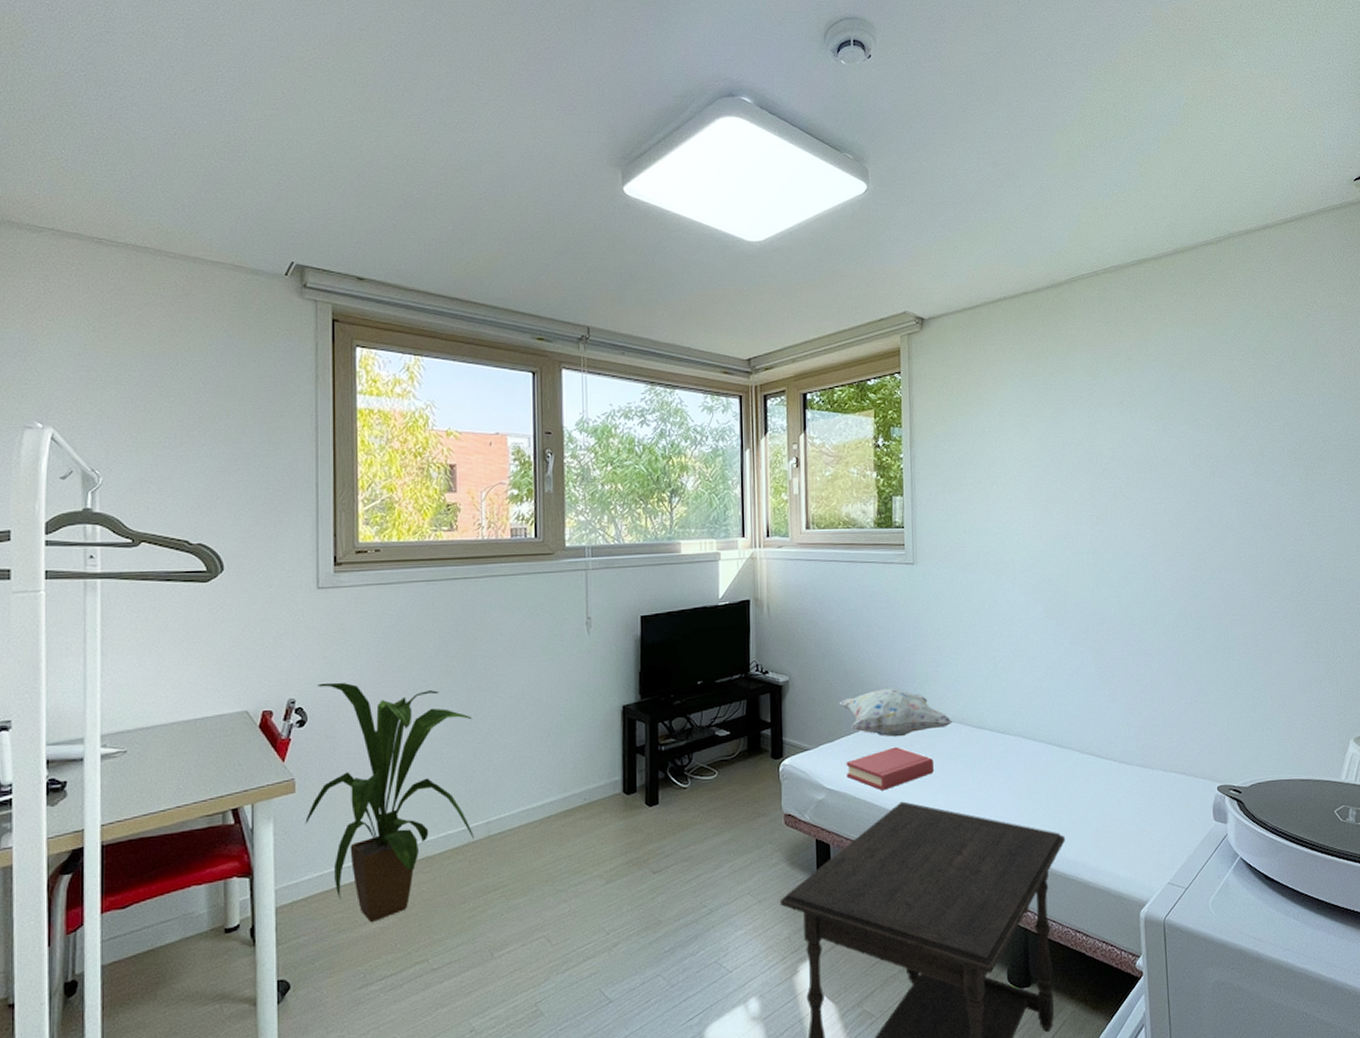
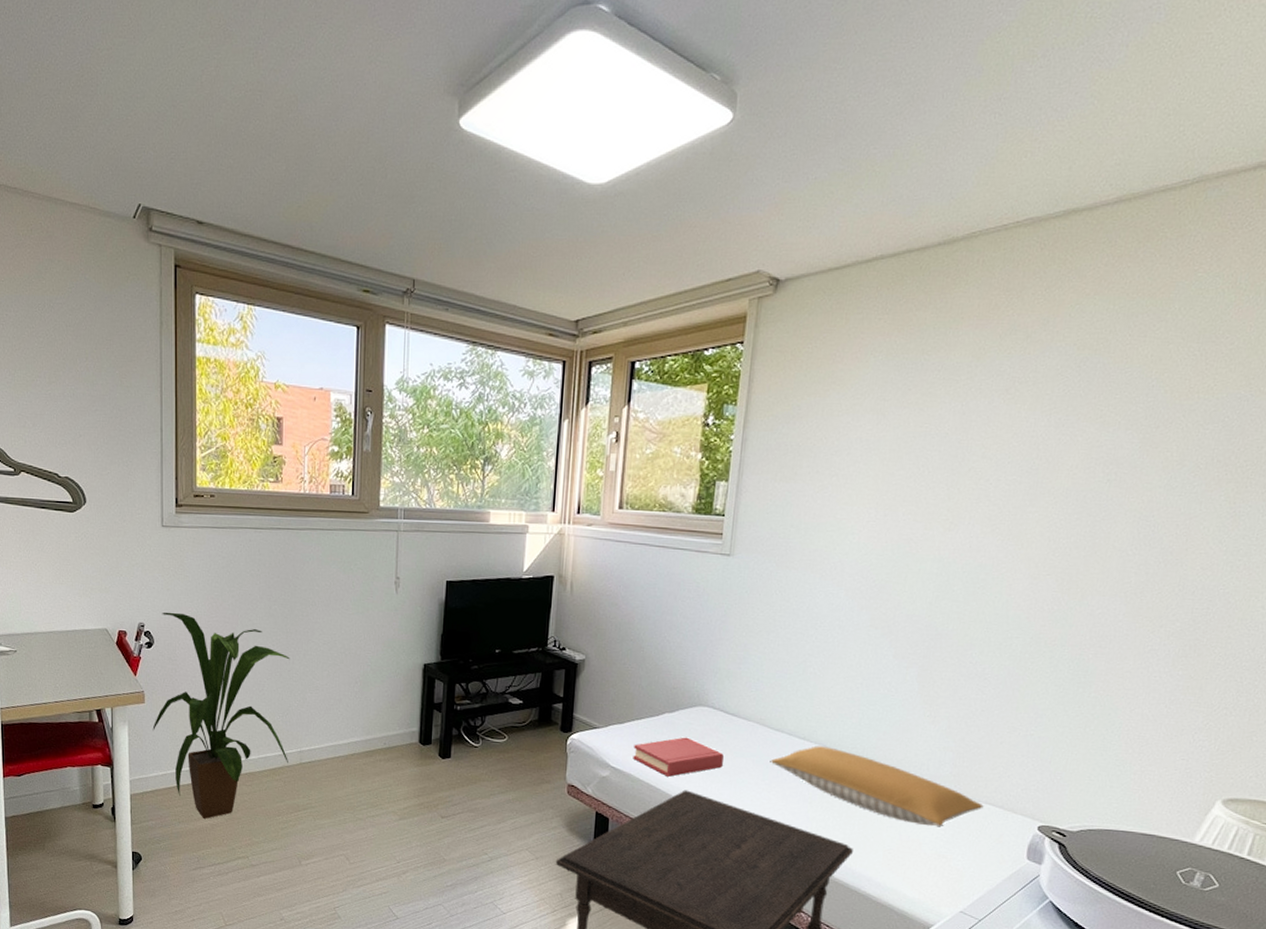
decorative pillow: present [838,688,953,737] -> none [633,679,750,728]
pillow: none [977,737,1170,803] -> present [770,746,984,827]

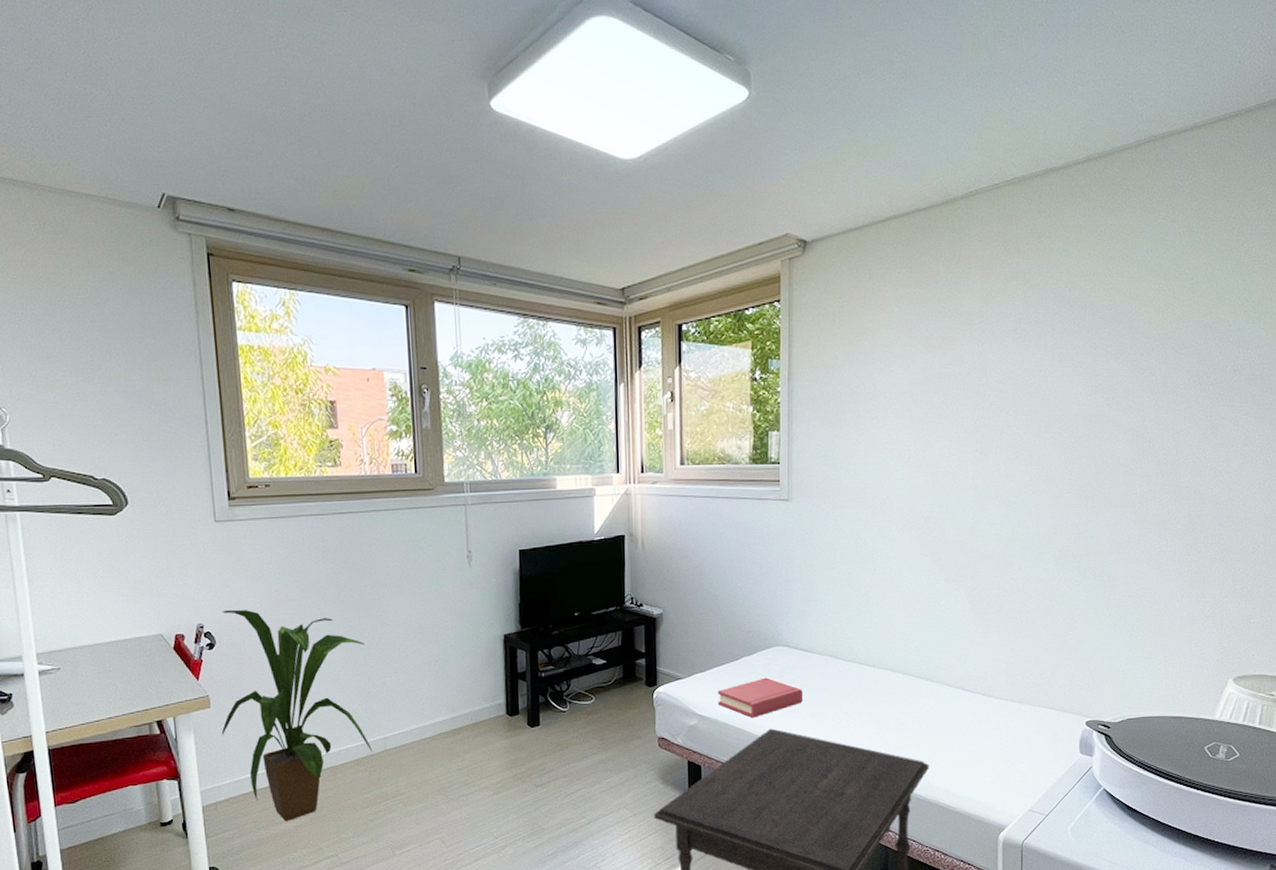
pillow: present [770,746,984,827] -> none [845,671,1038,734]

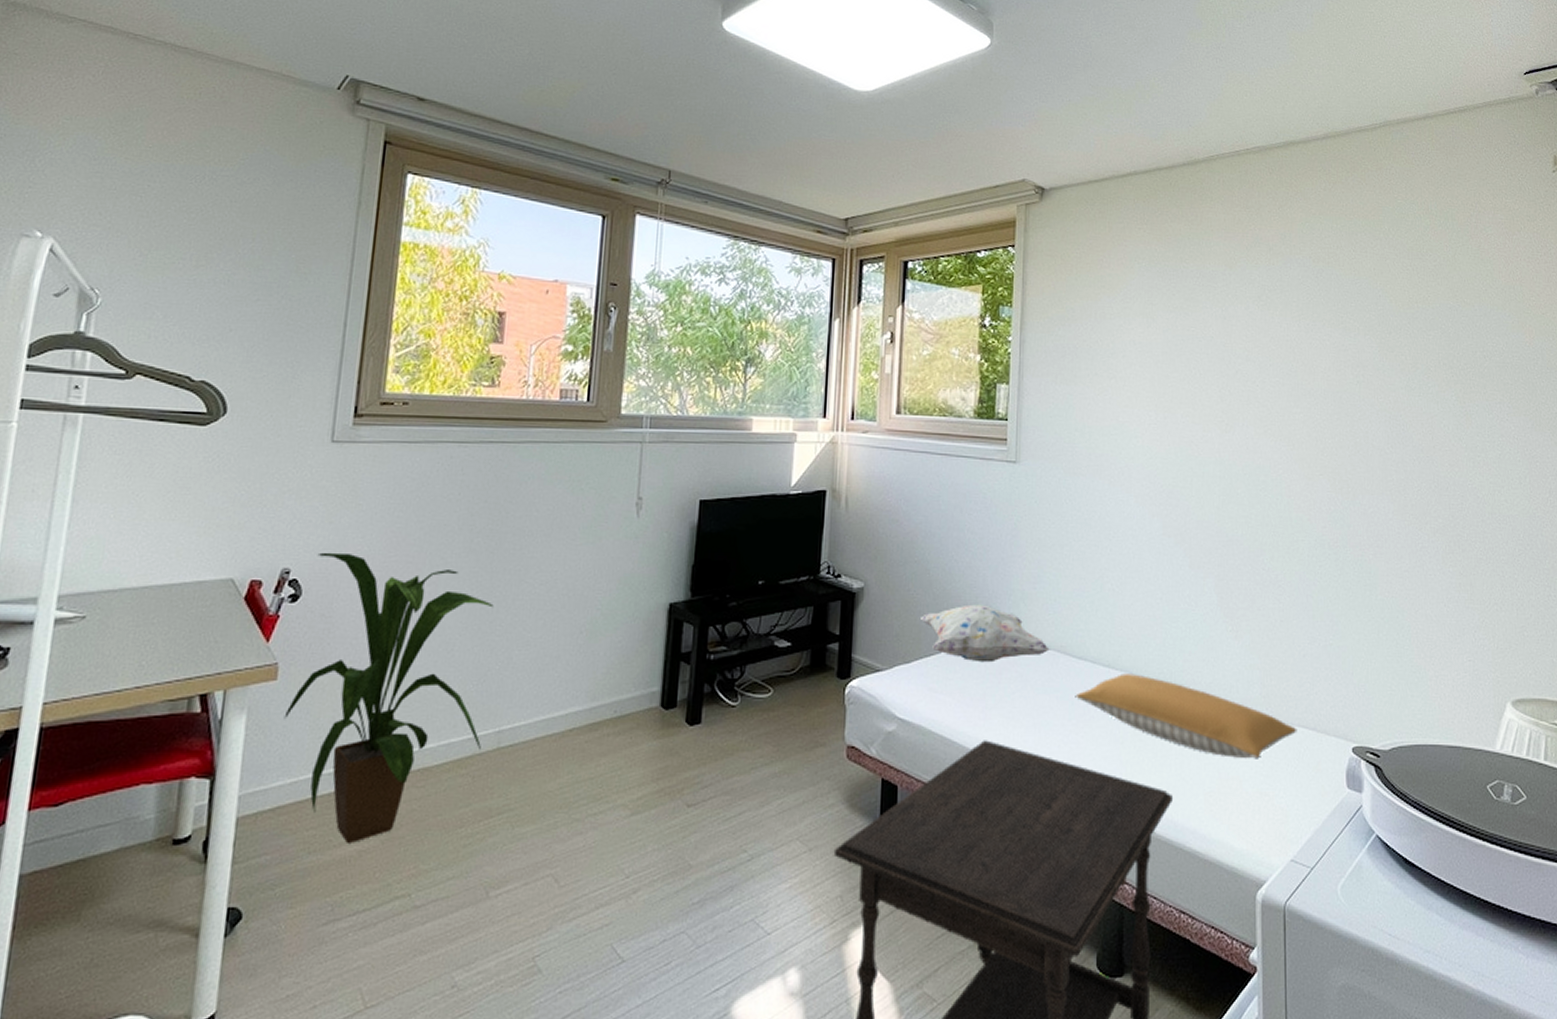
decorative pillow: none [711,622,823,669] -> present [919,604,1050,663]
hardback book: present [717,677,802,718] -> none [923,674,1024,725]
pillow: none [845,671,1038,734] -> present [1075,674,1297,759]

